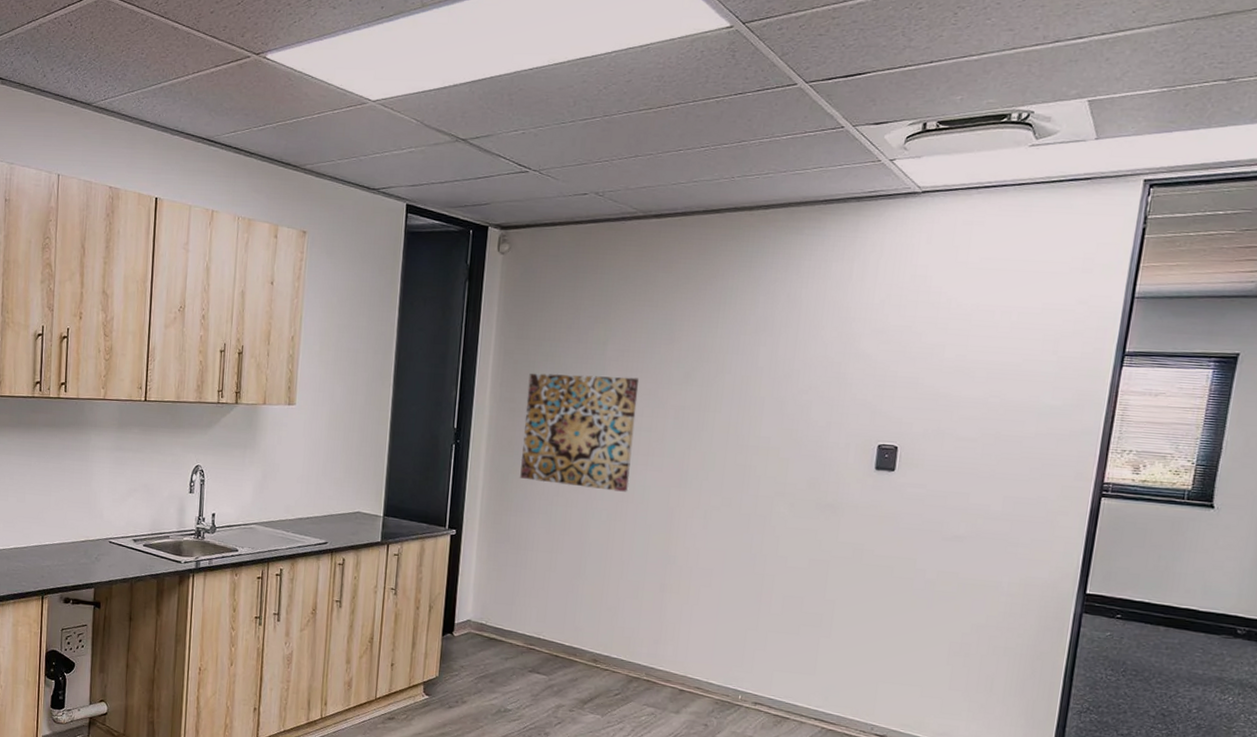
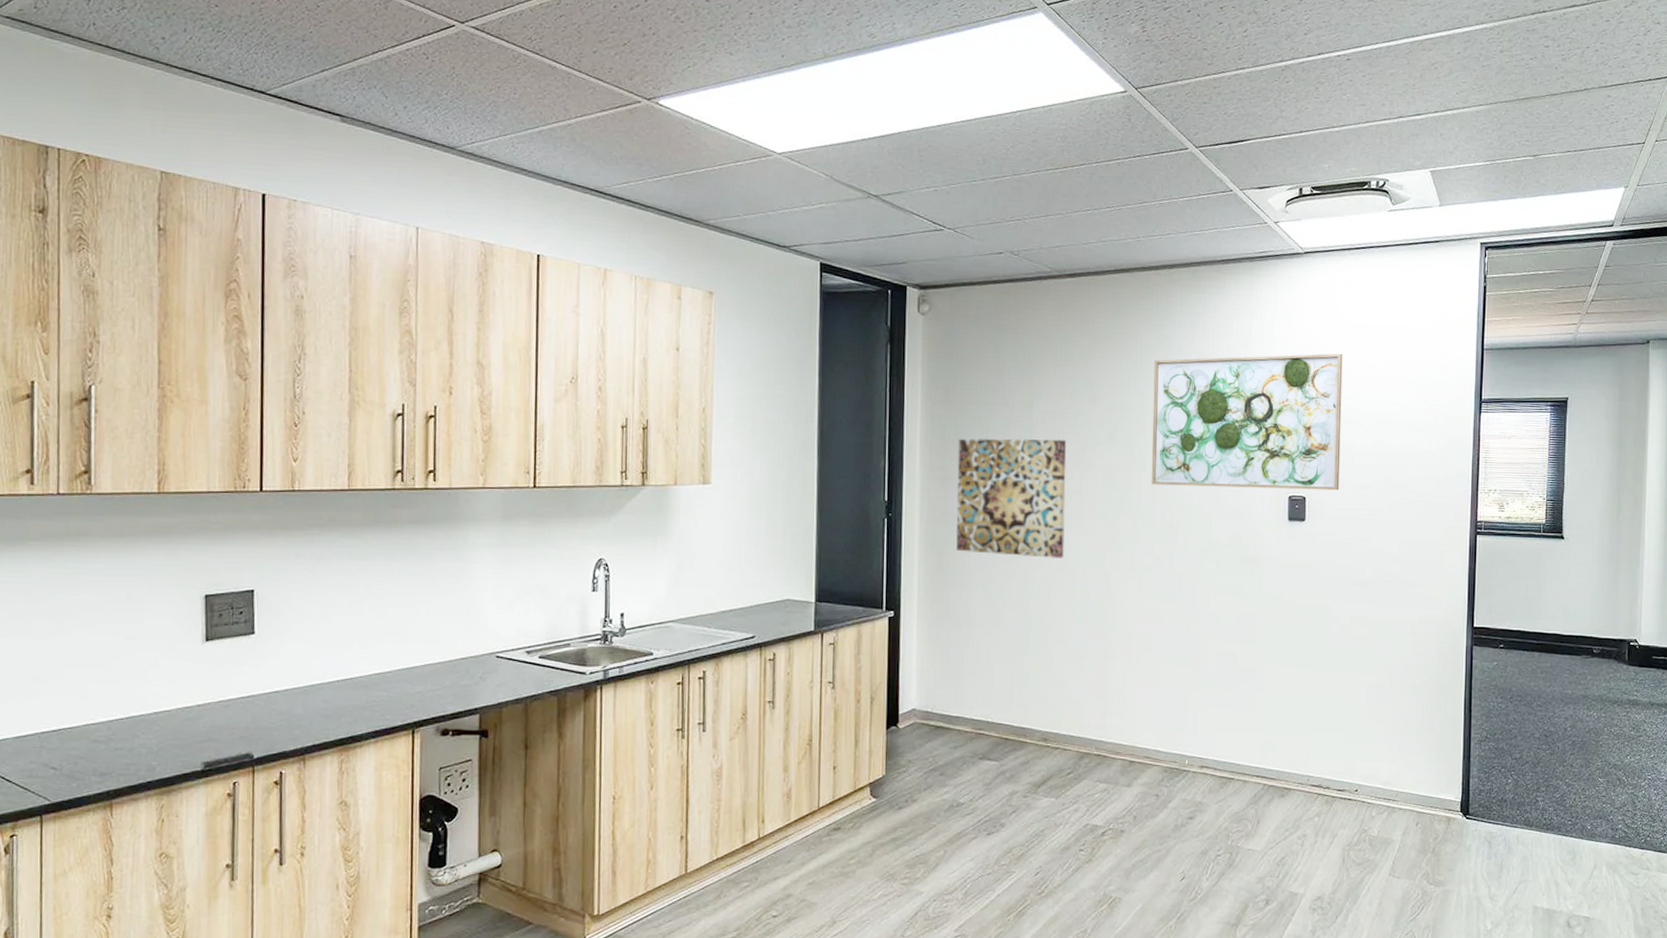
wall art: none [725,298,957,442] -> present [1151,353,1343,491]

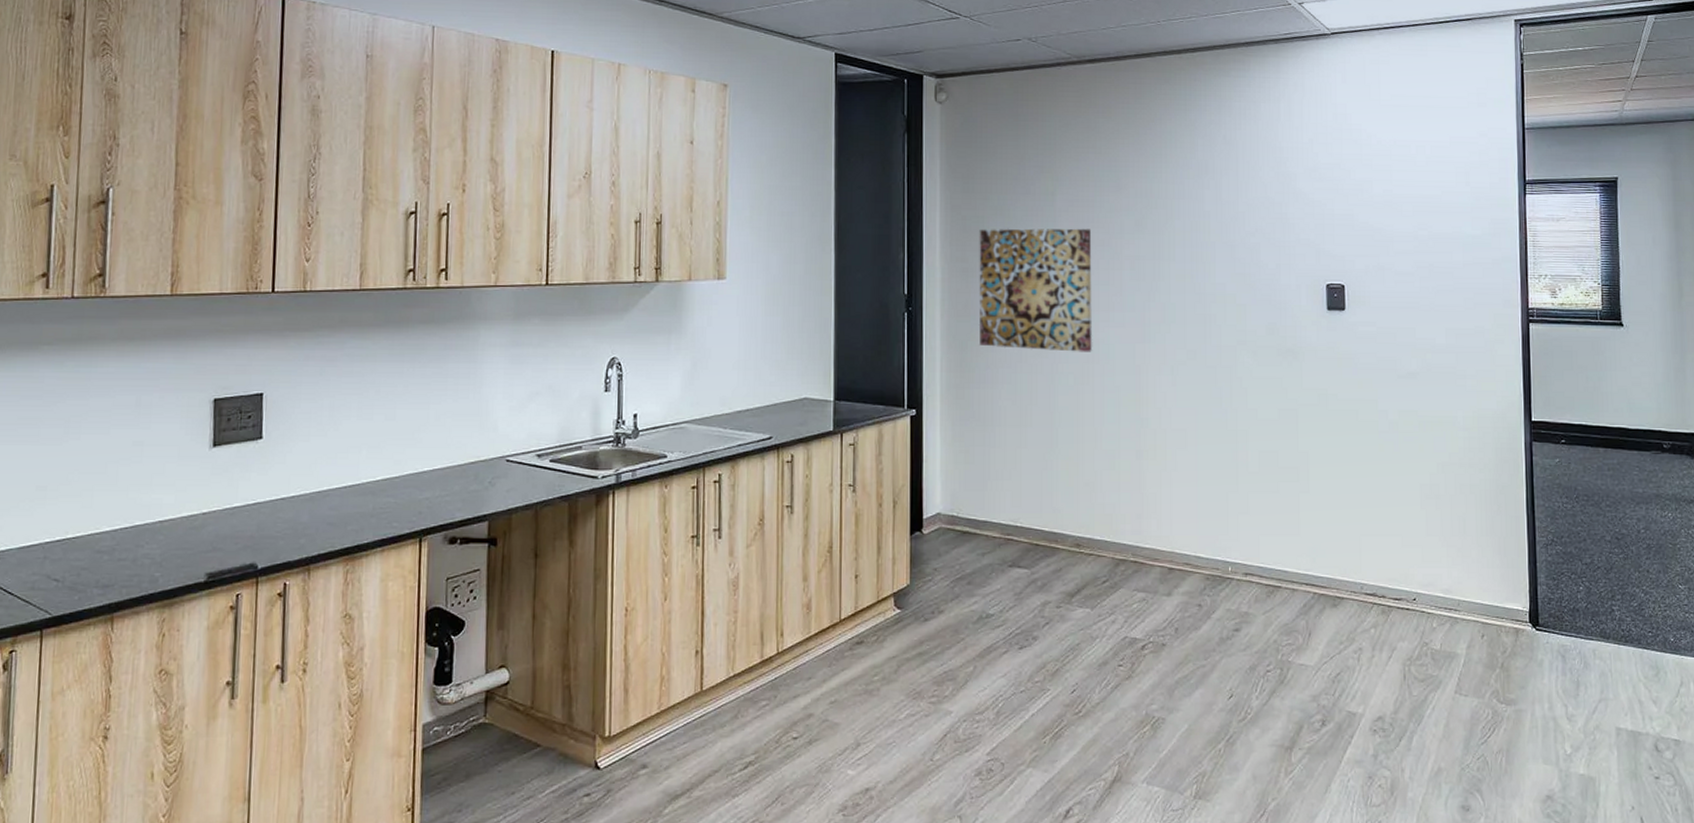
wall art: present [1151,353,1343,491] -> none [1180,135,1380,278]

